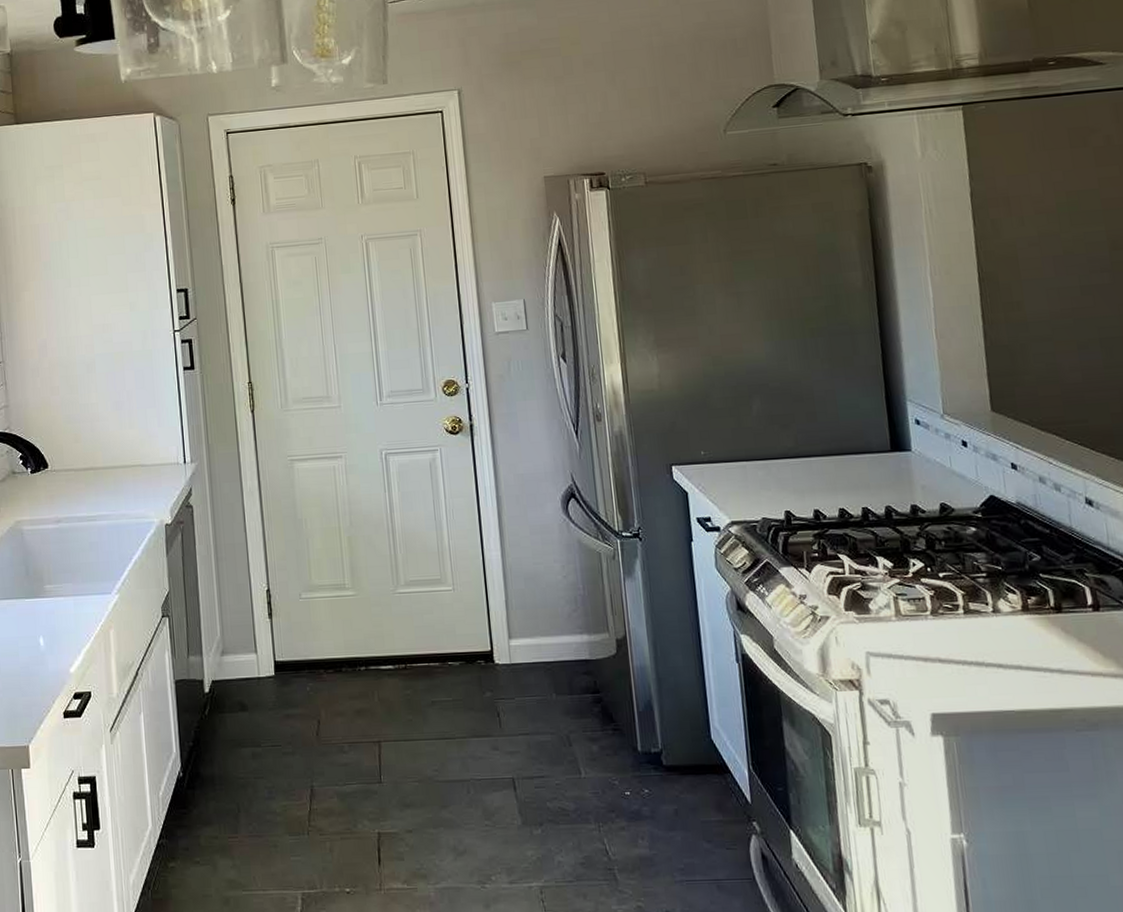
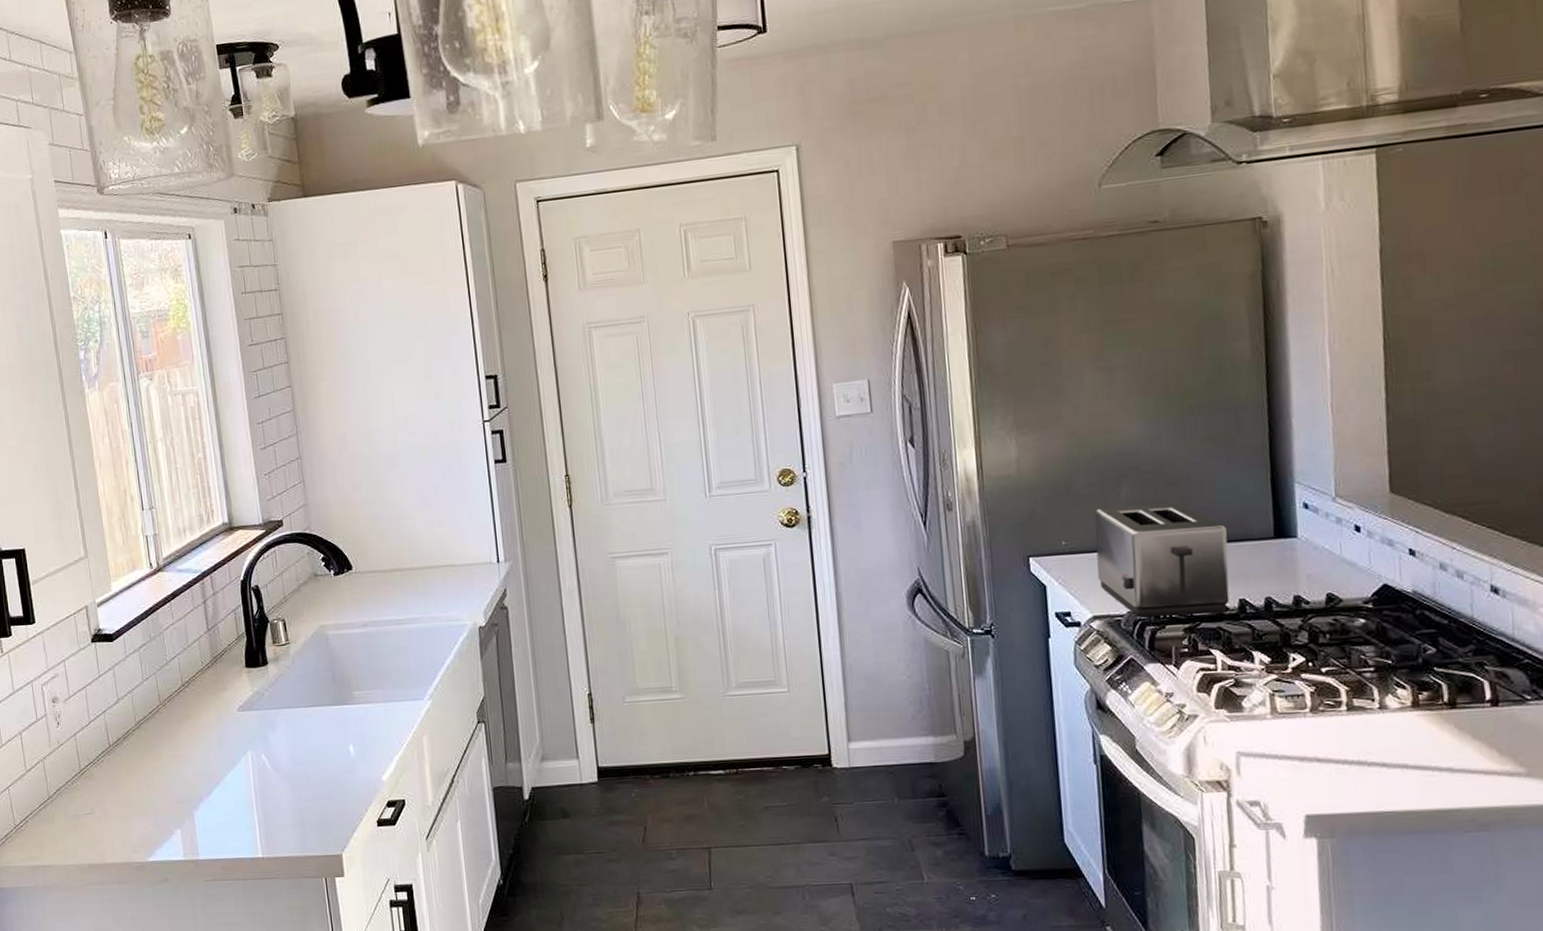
toaster: none [729,416,854,524] -> present [1094,502,1230,618]

